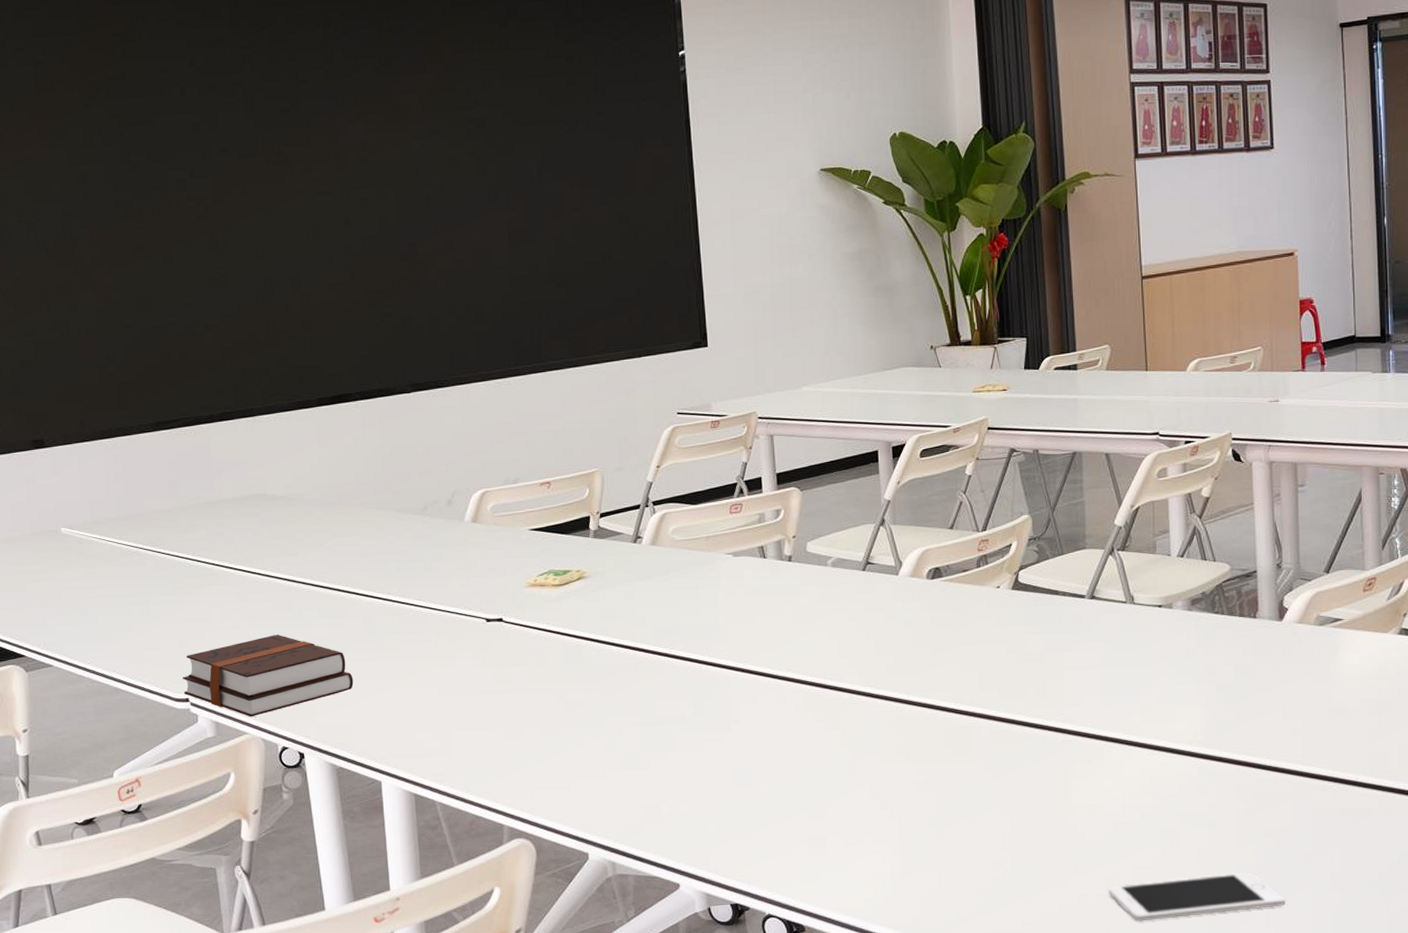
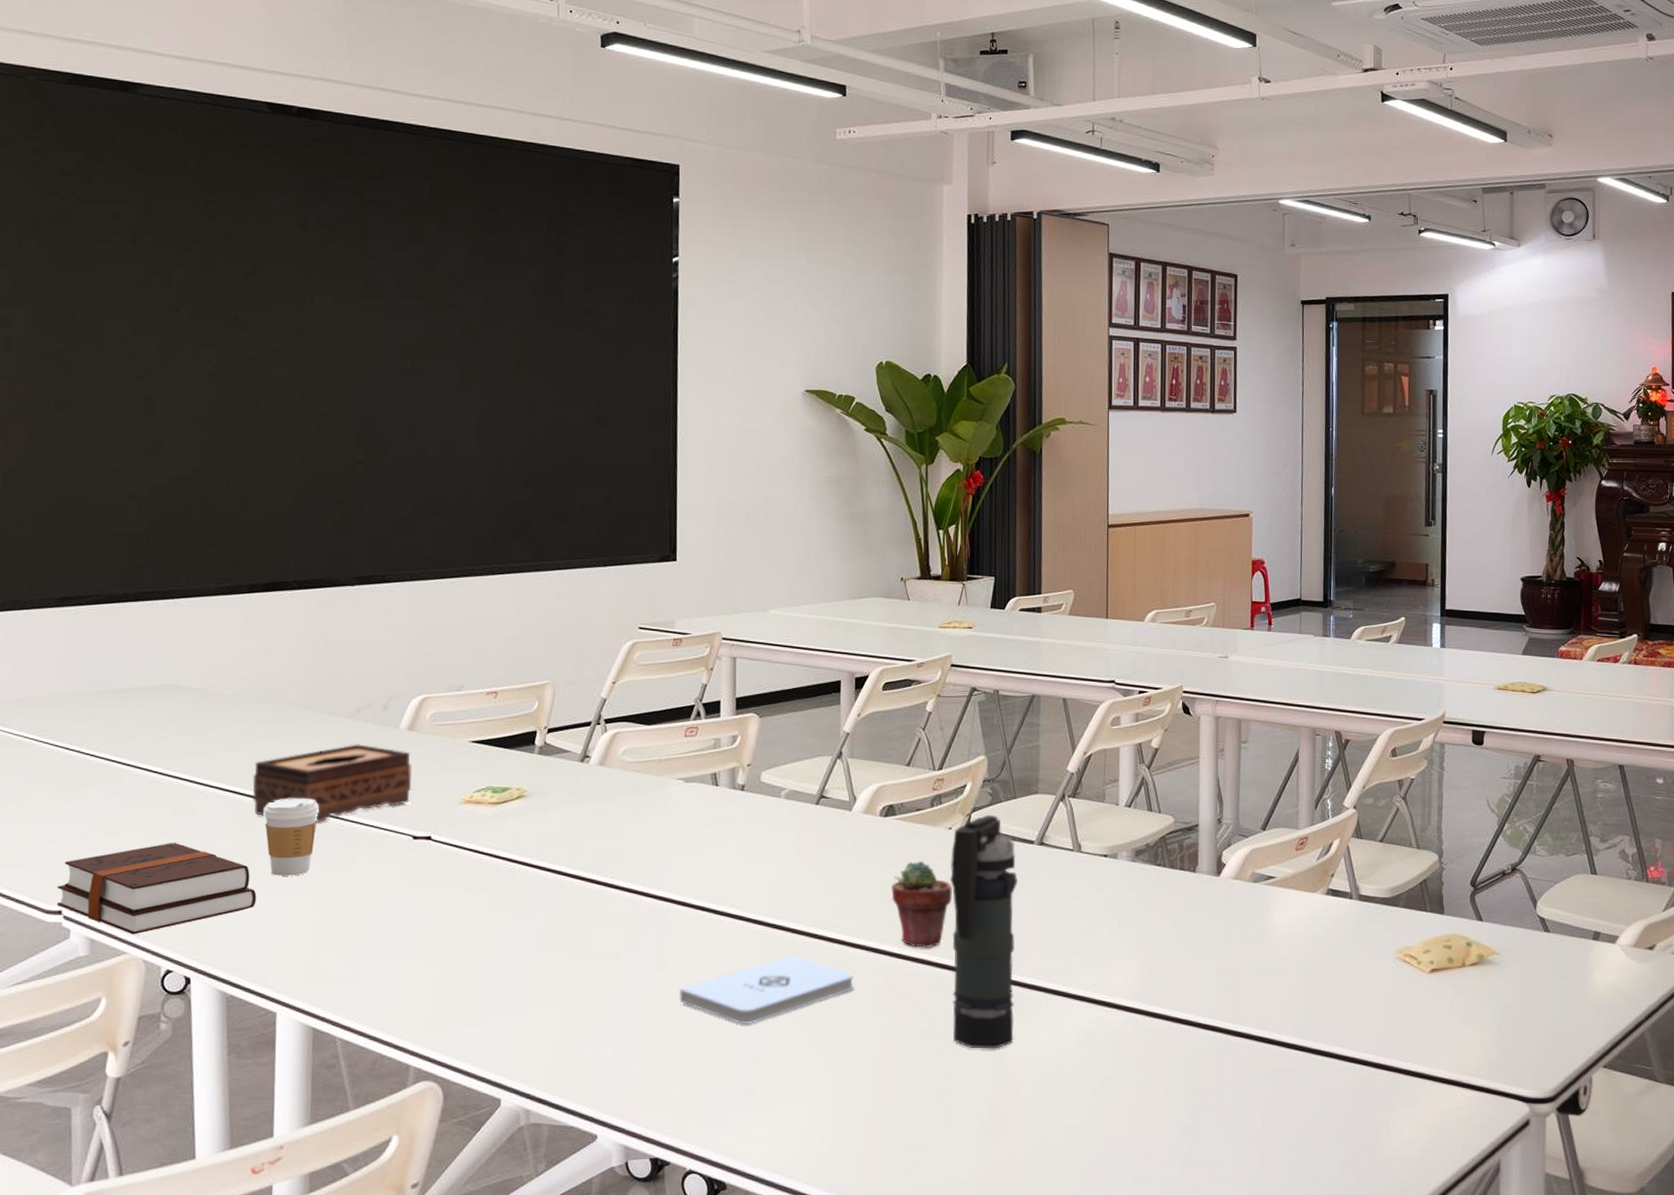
tissue box: none [338,538,481,611] -> present [252,744,413,823]
coffee cup: none [351,590,400,660] -> present [263,799,319,876]
notepad: none [744,714,914,781] -> present [678,955,854,1025]
potted succulent: none [943,620,1006,703] -> present [891,861,953,948]
smoke grenade: none [1000,572,1077,797] -> present [949,815,1018,1049]
cell phone: present [1108,872,1286,921] -> none [1037,1132,1208,1183]

